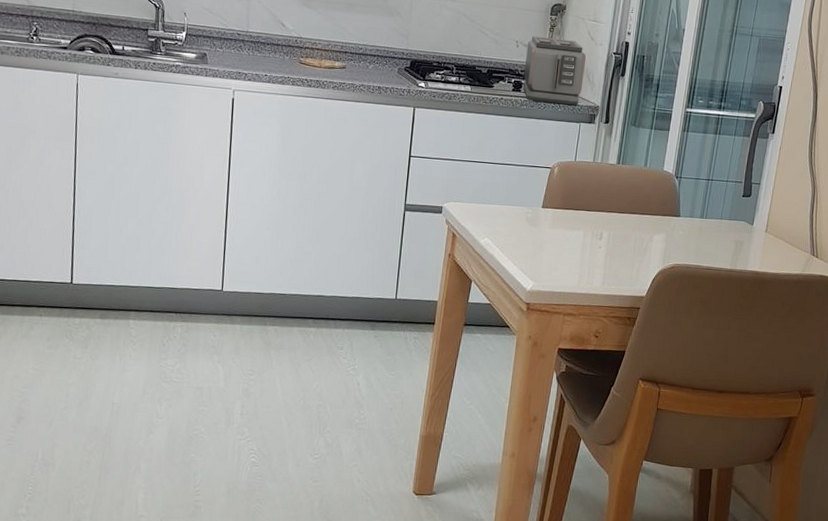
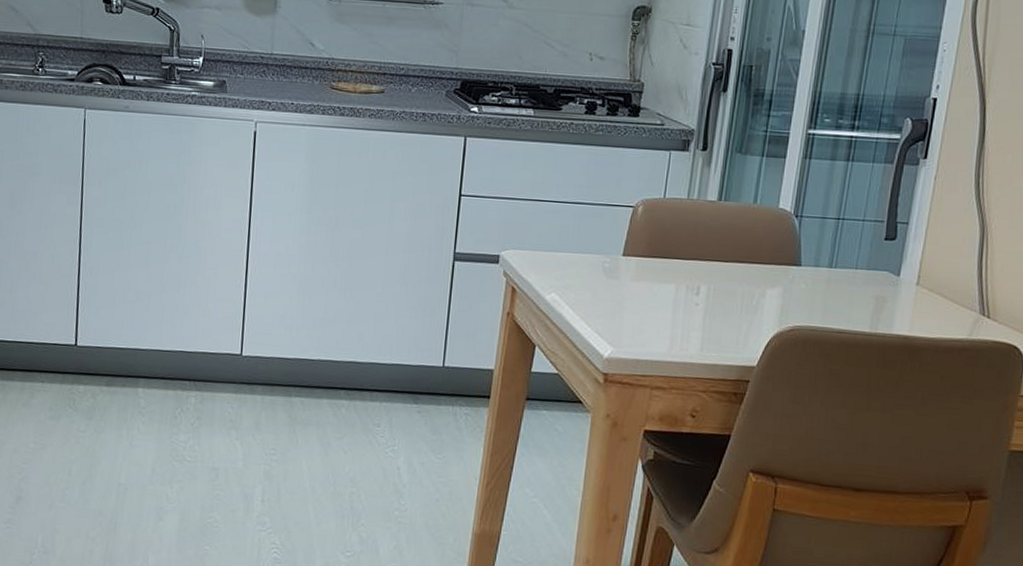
toaster: present [523,35,587,106] -> none [598,46,678,130]

